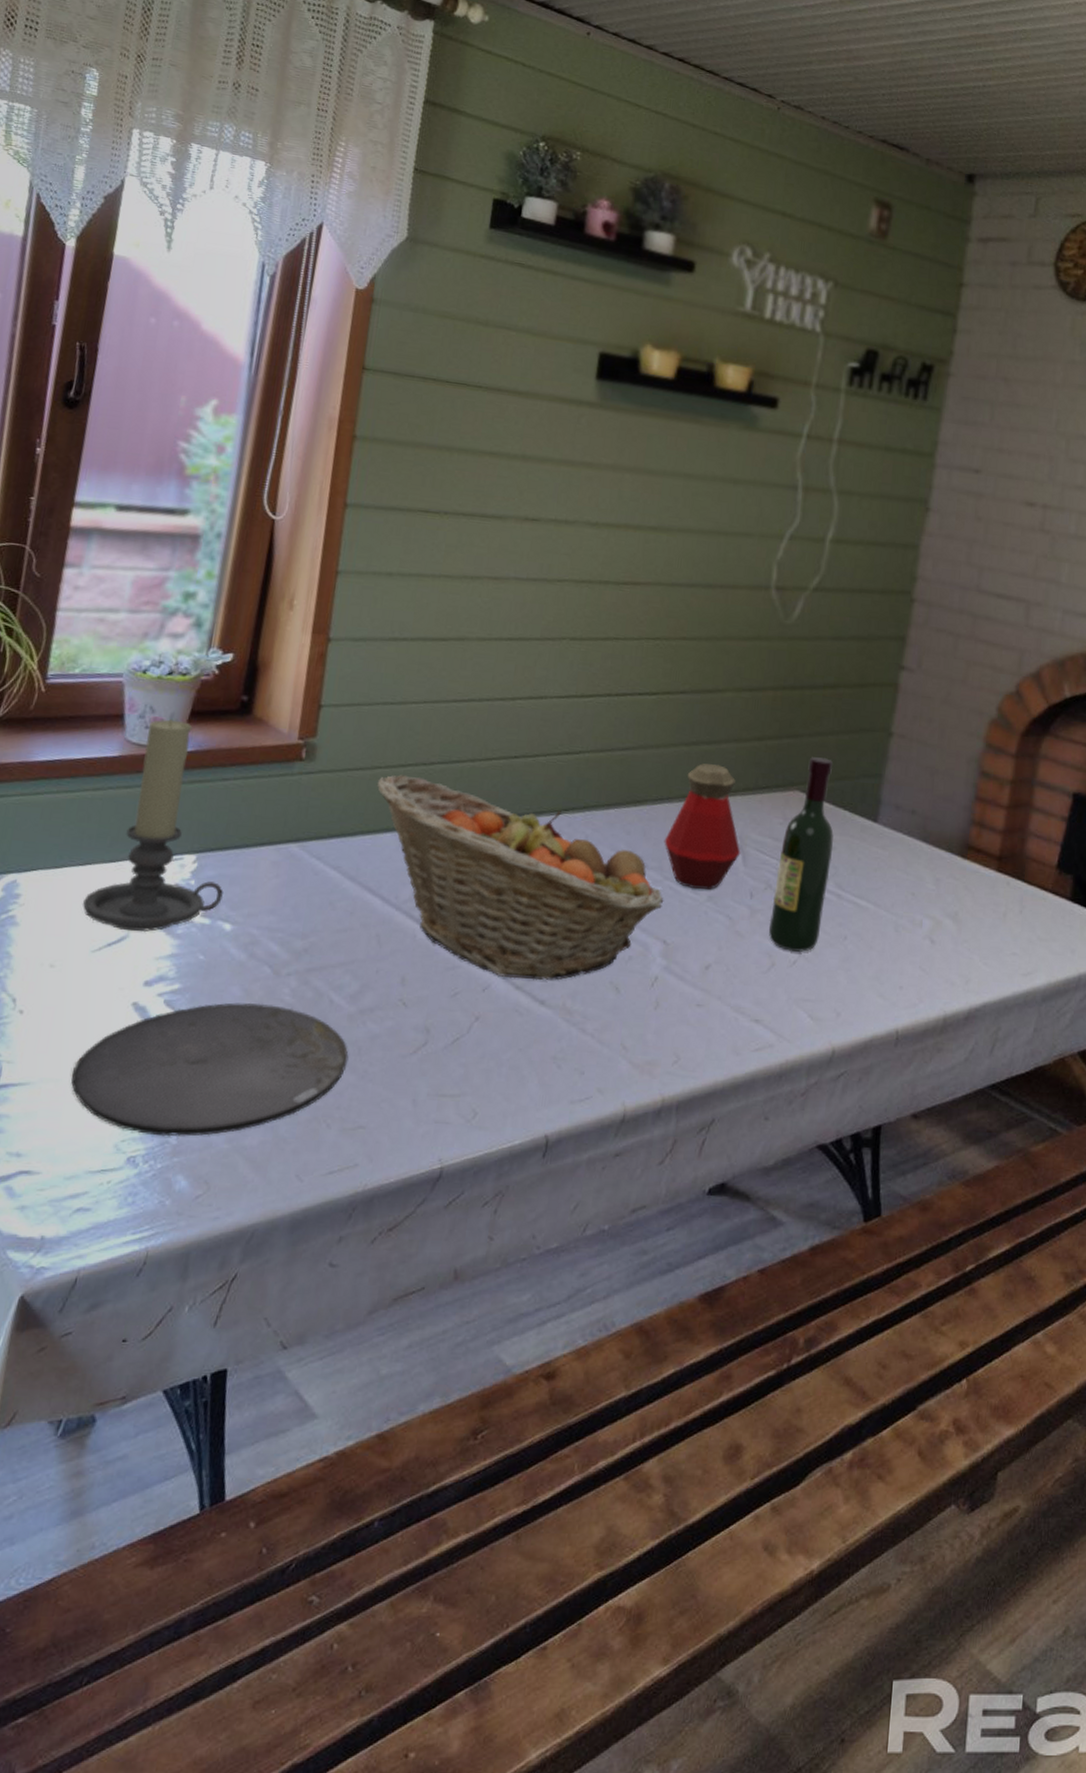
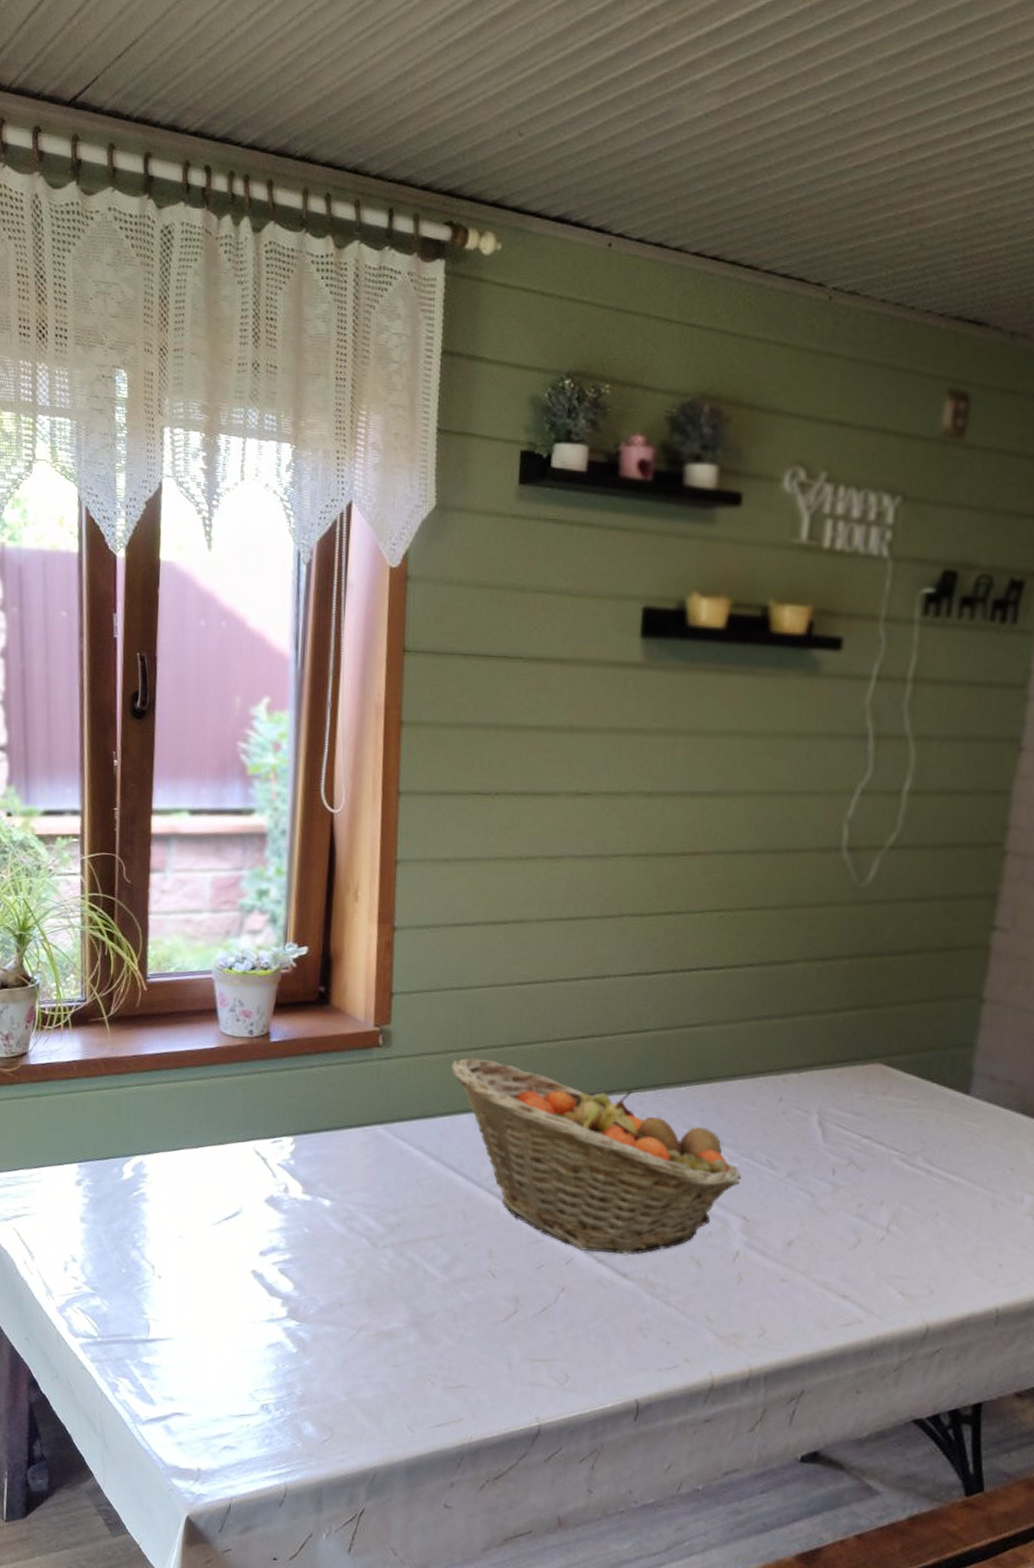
plate: present [71,1003,349,1137] -> none [207,1271,446,1389]
candle holder: present [83,719,223,933] -> none [200,1012,320,1208]
bottle: present [664,763,741,889] -> none [739,1038,821,1166]
wine bottle: present [768,757,834,952] -> none [853,1027,921,1229]

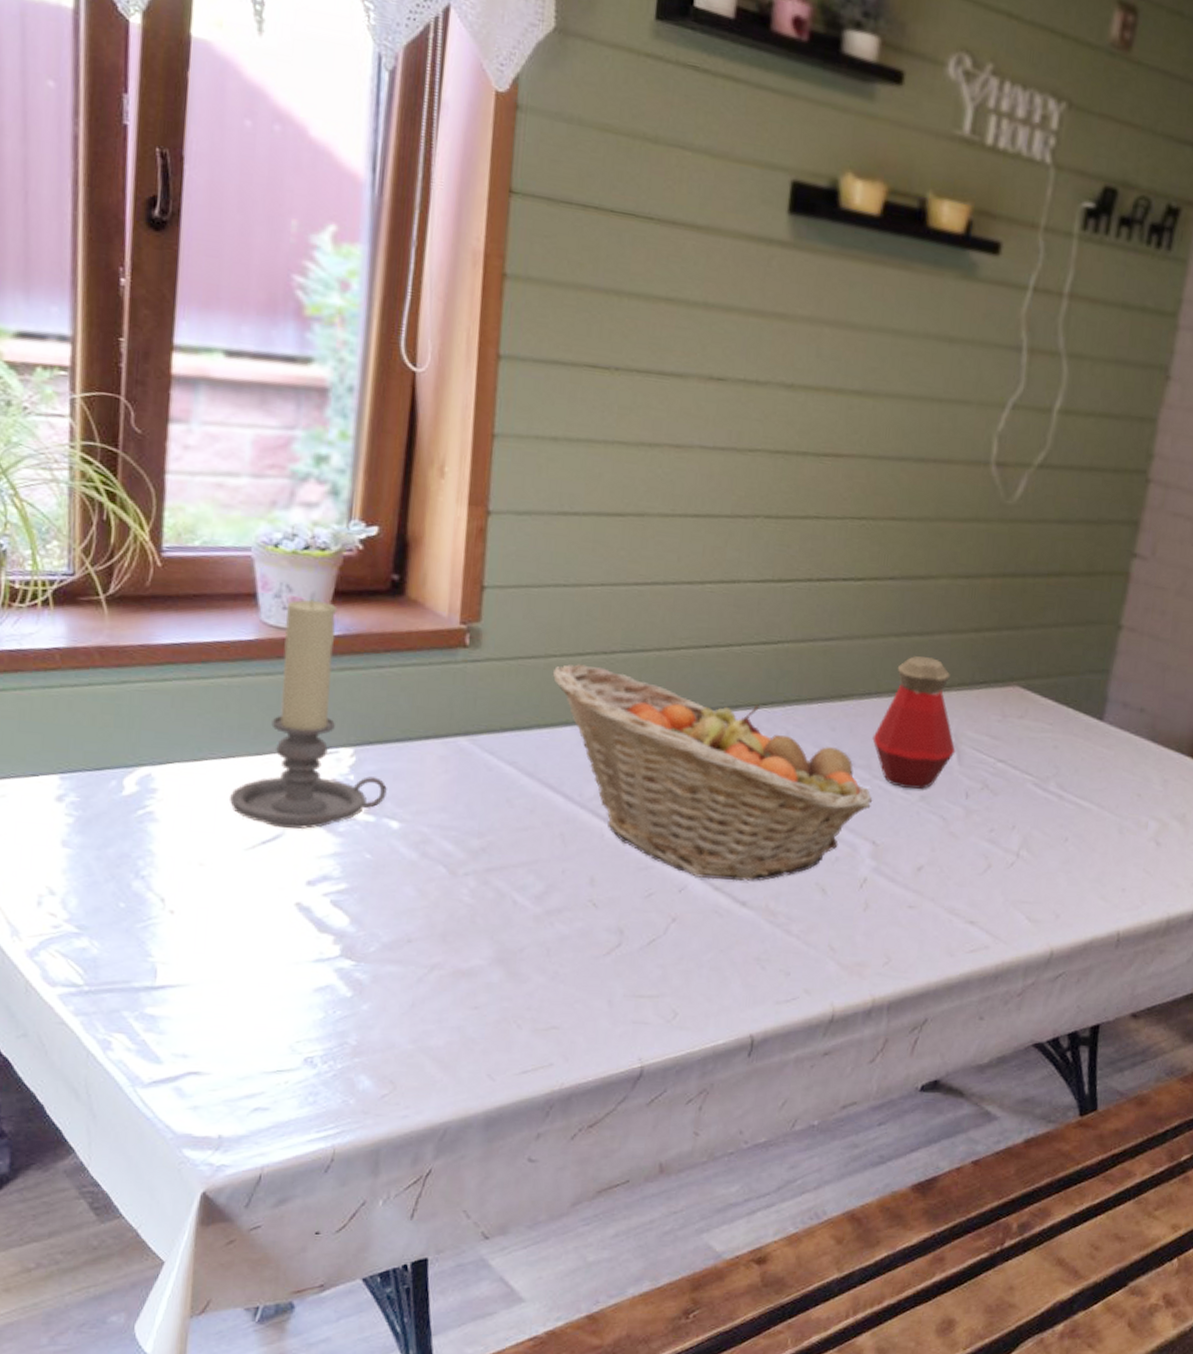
candle holder: none [200,1012,320,1208] -> present [230,599,387,830]
bottle: none [739,1038,821,1166] -> present [872,656,956,789]

